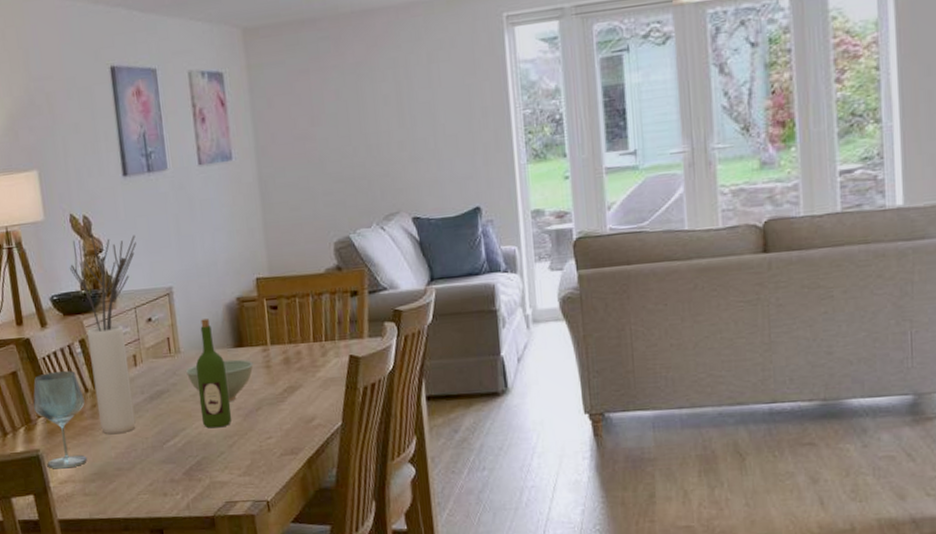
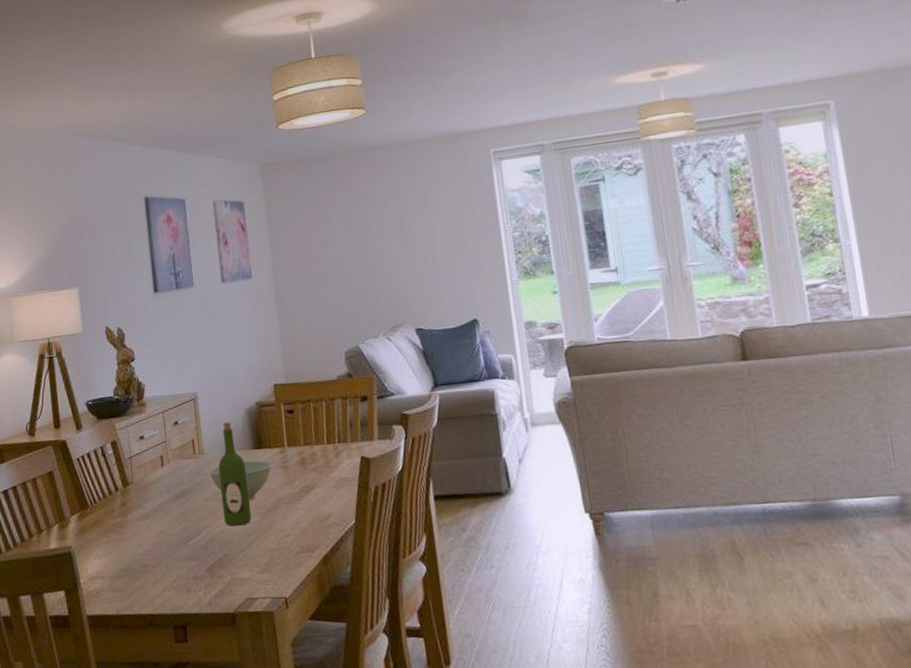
wine glass: present [32,371,87,469] -> none [66,471,116,566]
vase: present [69,230,136,435] -> none [103,341,165,532]

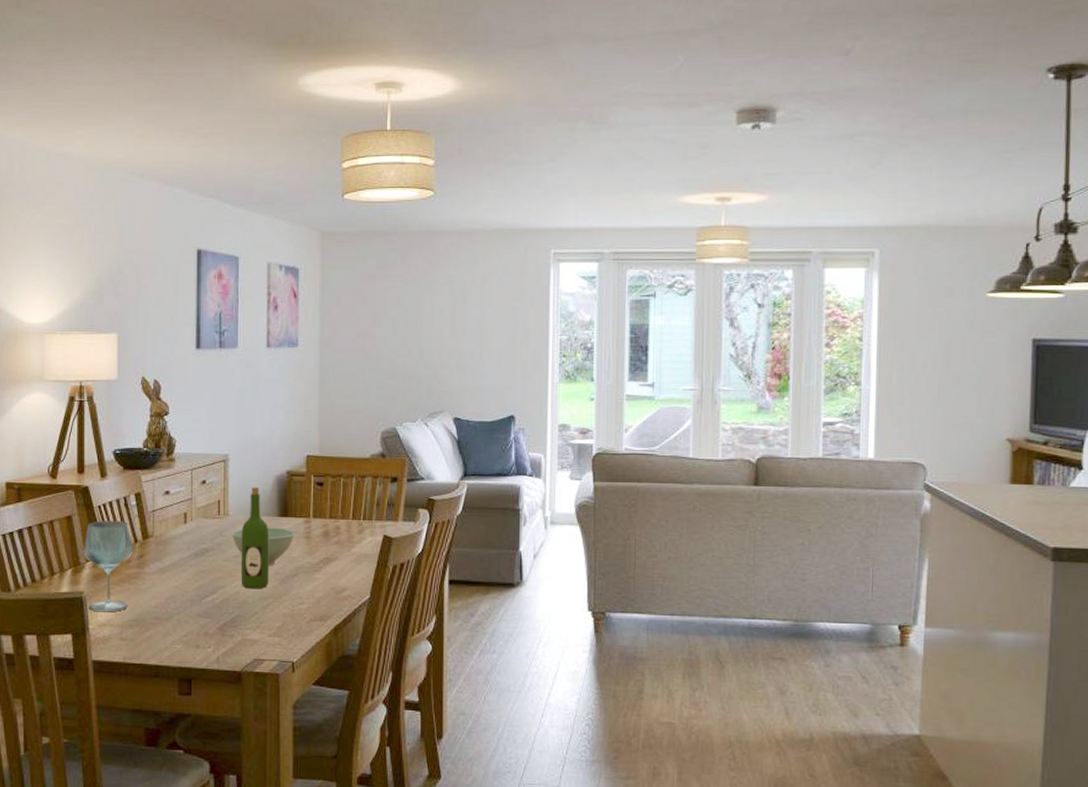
wine glass: none [66,471,116,566] -> present [83,520,133,613]

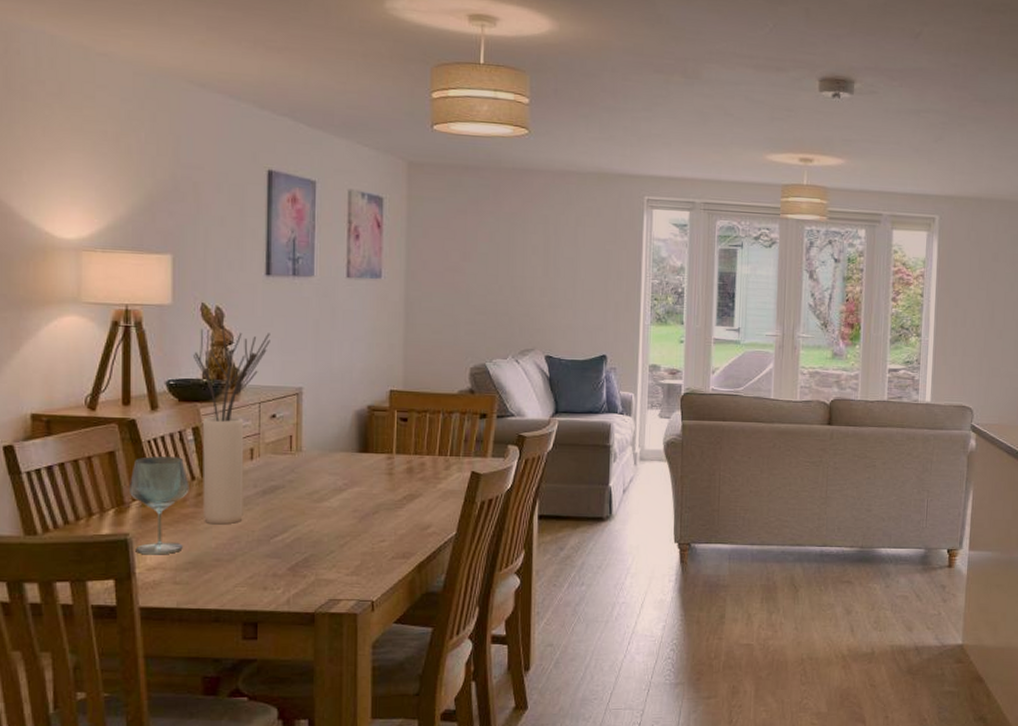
vase: none [134,394,200,585] -> present [192,321,270,525]
bowl: present [231,527,295,565] -> none [304,463,376,503]
wine bottle: present [241,487,270,589] -> none [315,422,348,527]

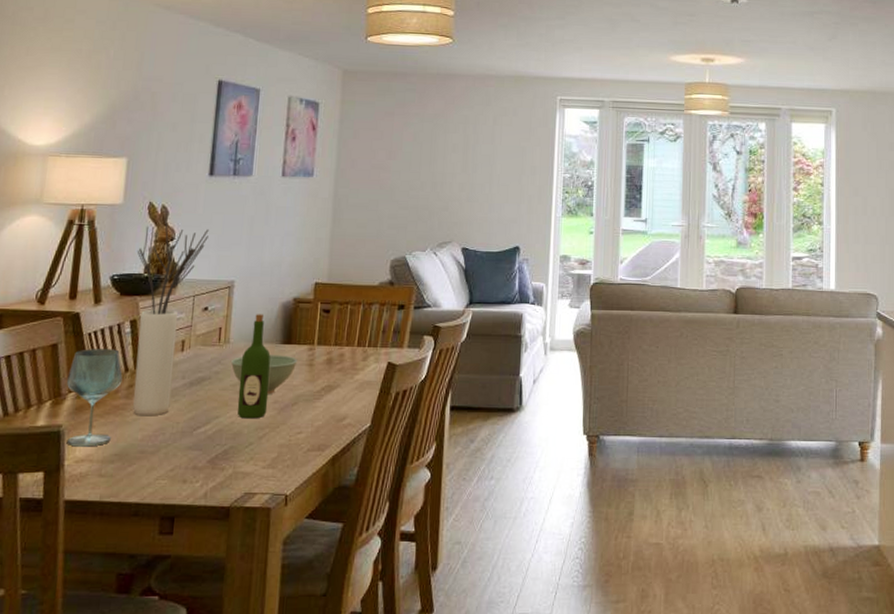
bowl: none [304,463,376,503] -> present [230,355,298,394]
wine bottle: none [315,422,348,527] -> present [237,314,271,419]

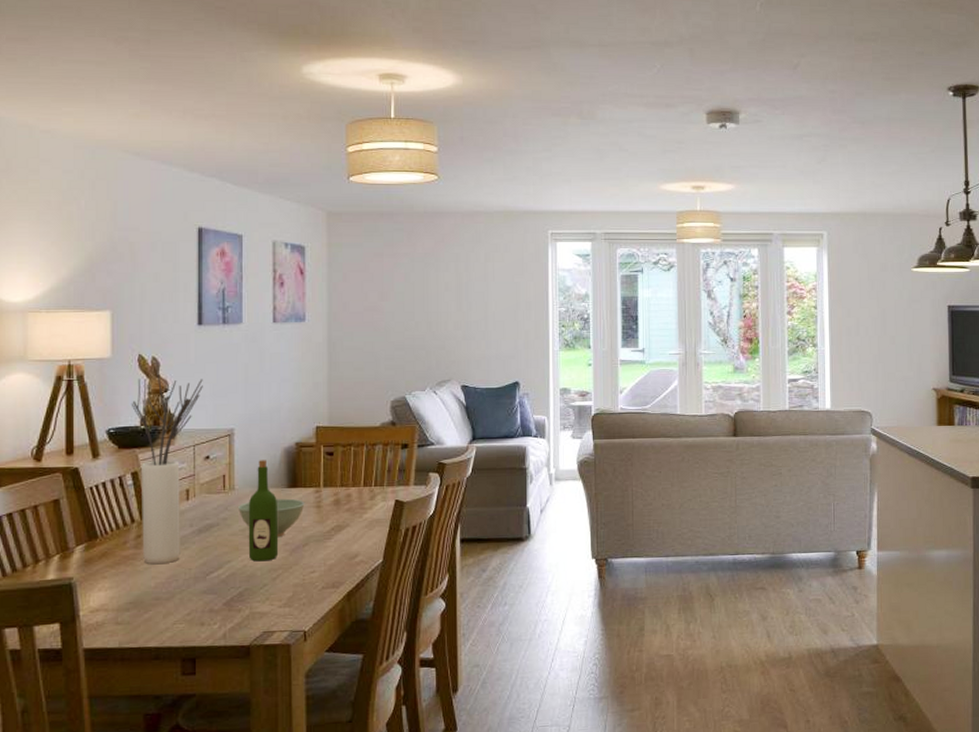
wine glass: present [66,349,123,447] -> none [72,501,129,598]

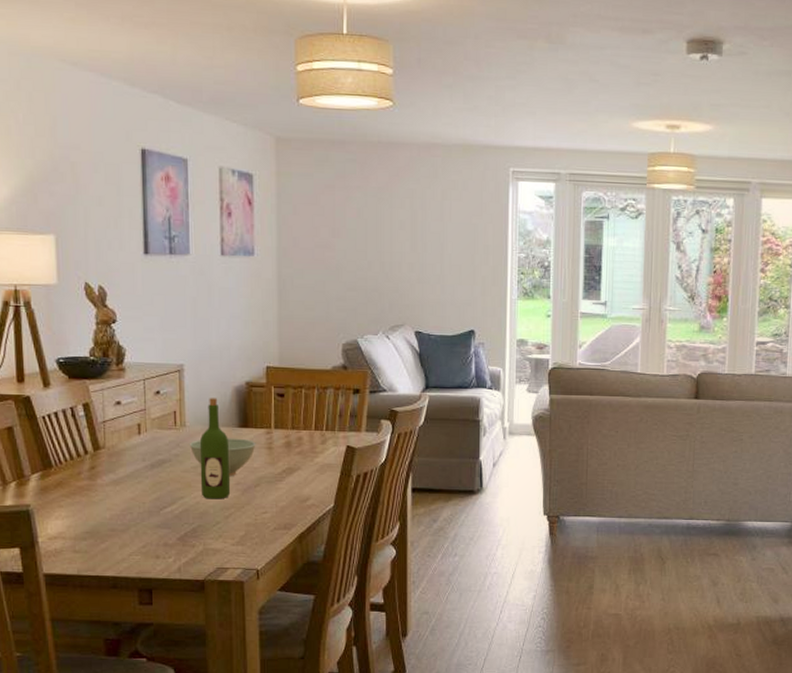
vase: present [131,371,203,565] -> none [79,300,151,497]

